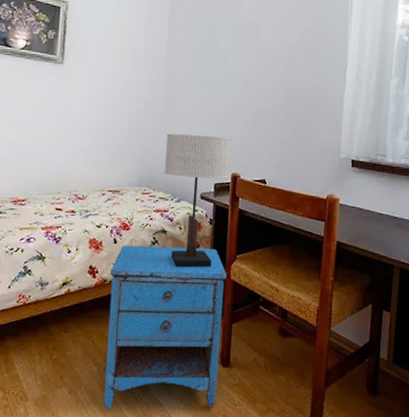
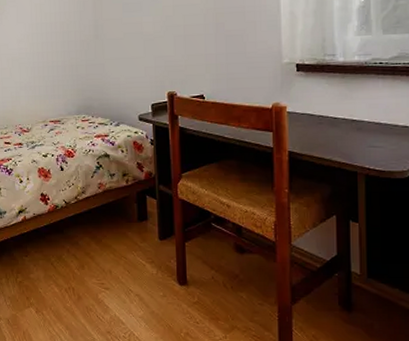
nightstand: present [104,245,227,409] -> none [60,169,177,327]
table lamp: present [163,133,232,268] -> none [98,57,165,189]

